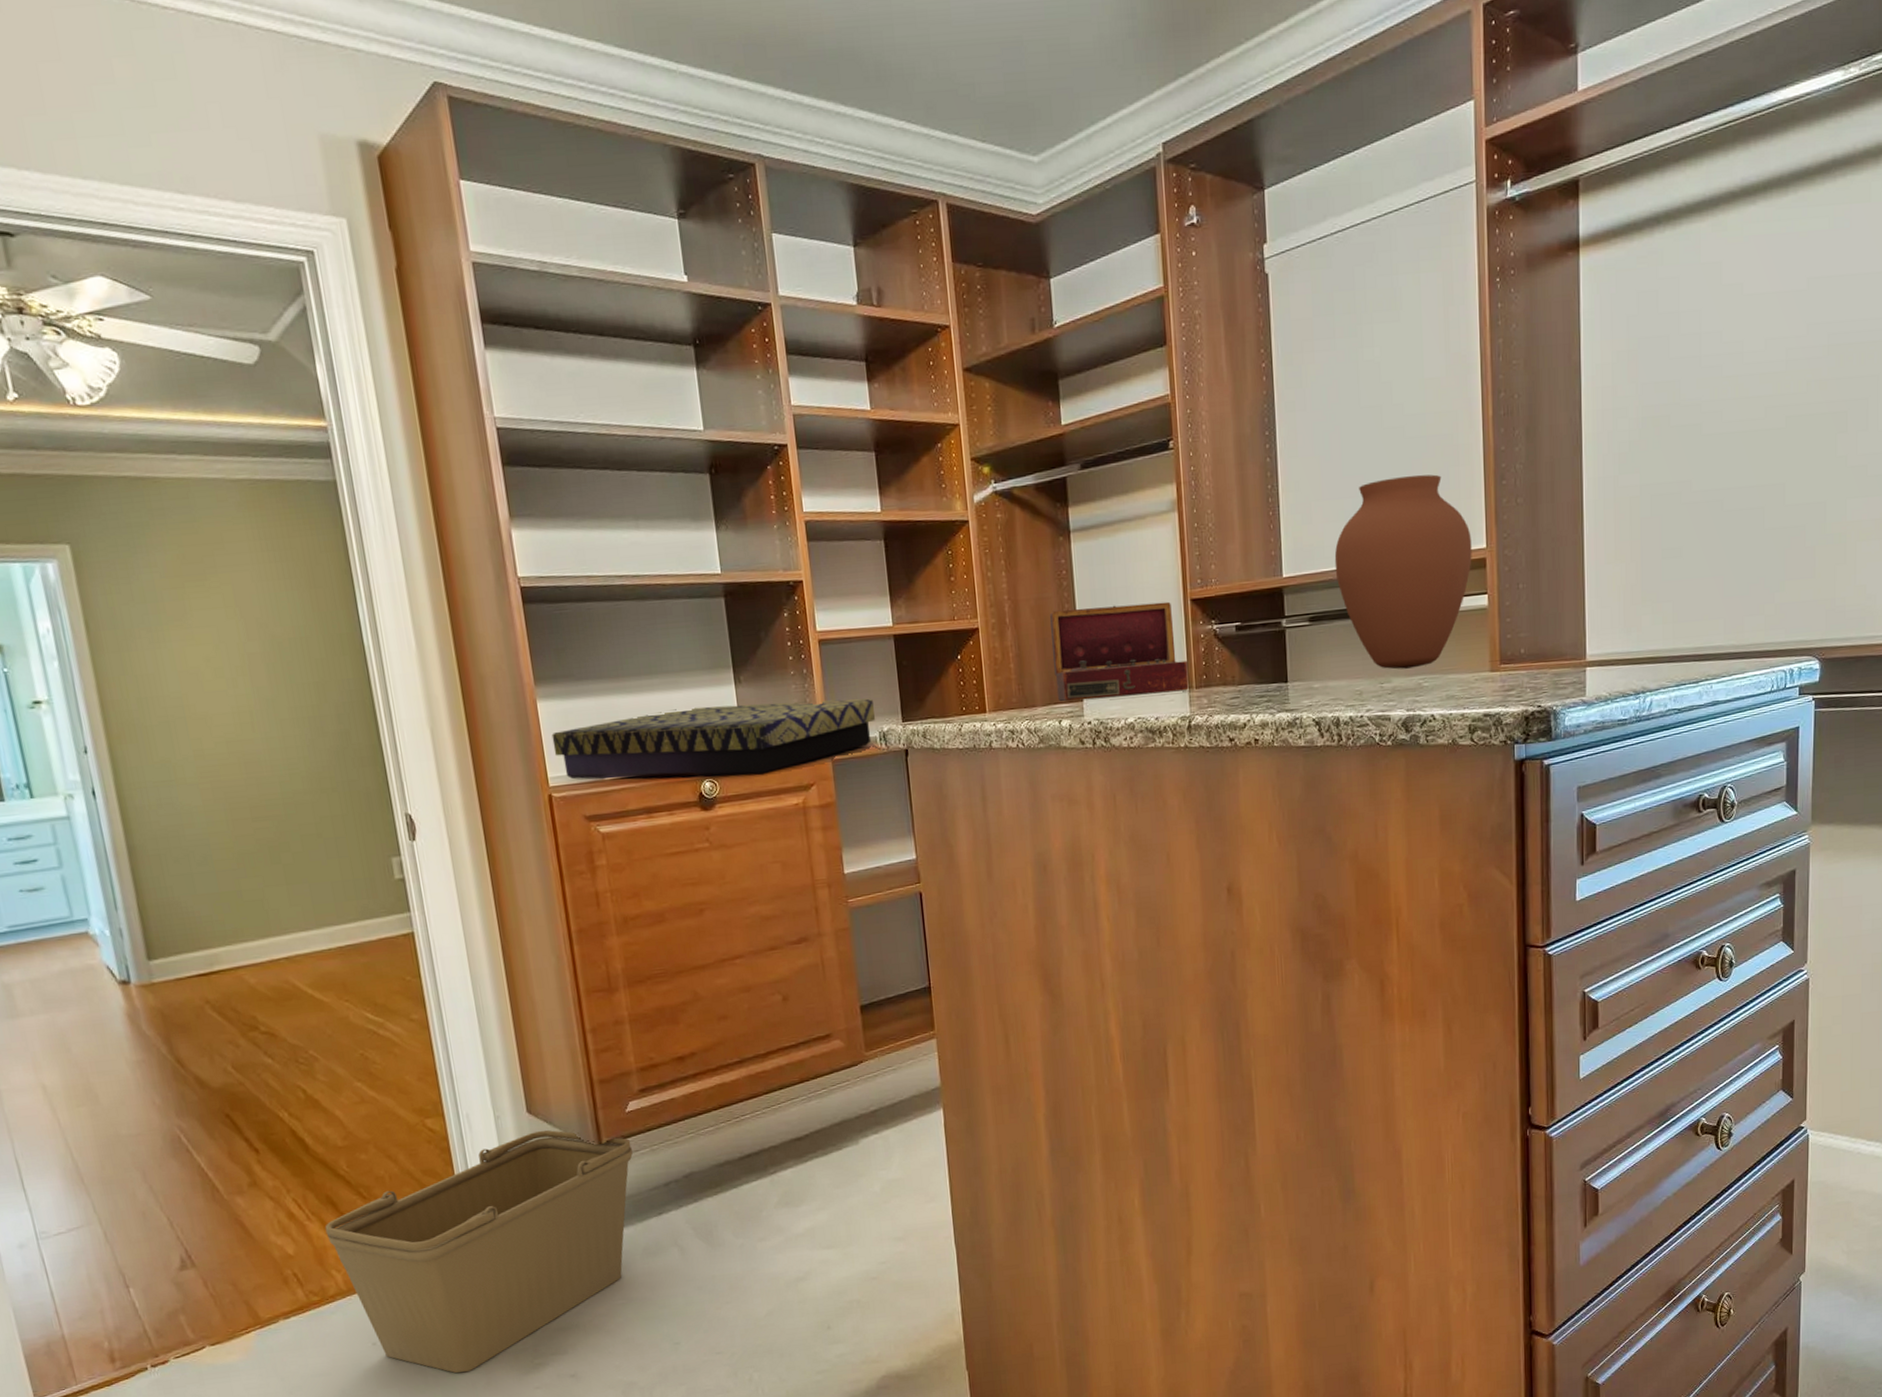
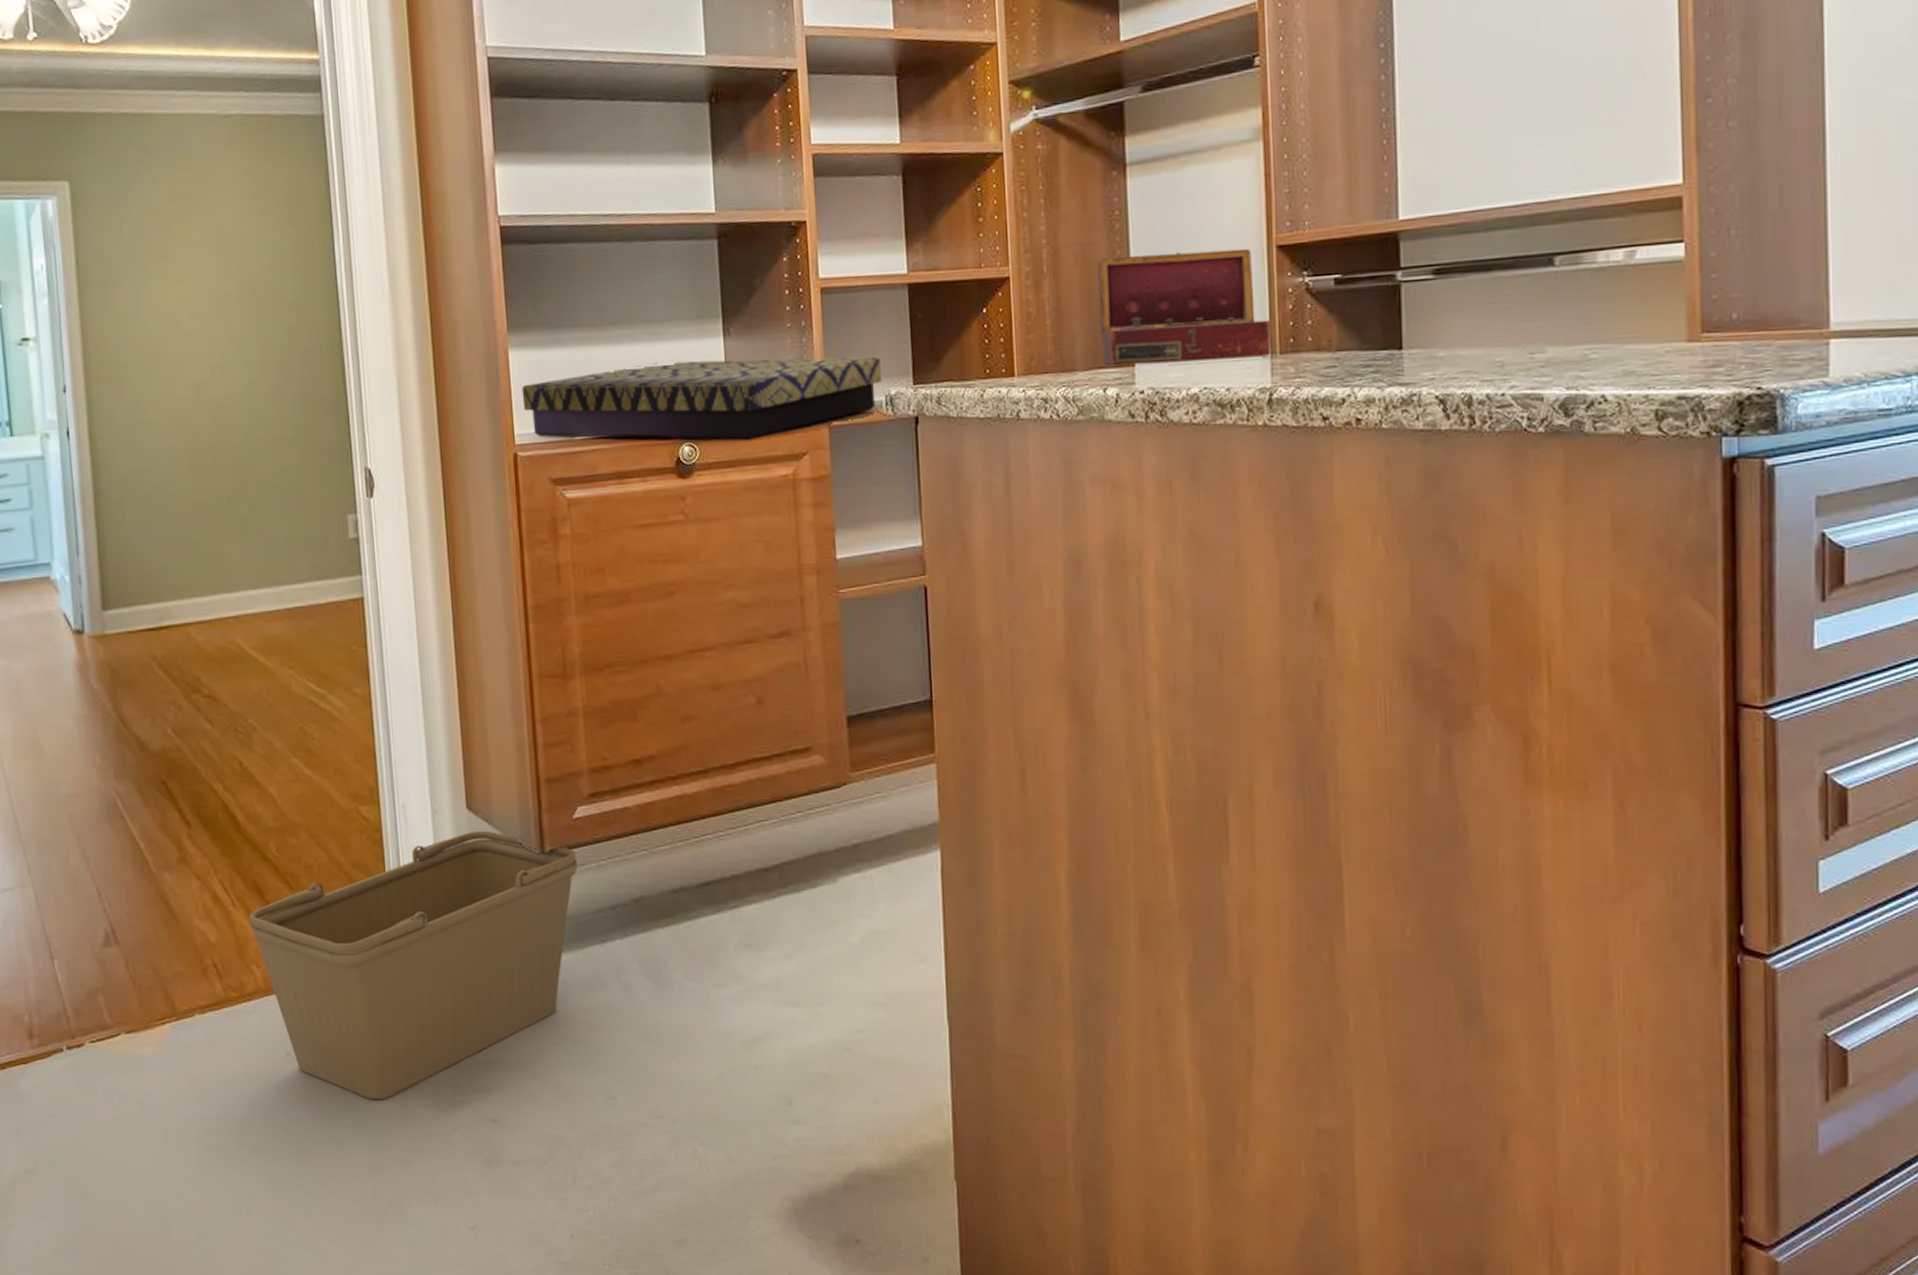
vase: present [1334,474,1472,670] -> none [1469,92,1662,337]

